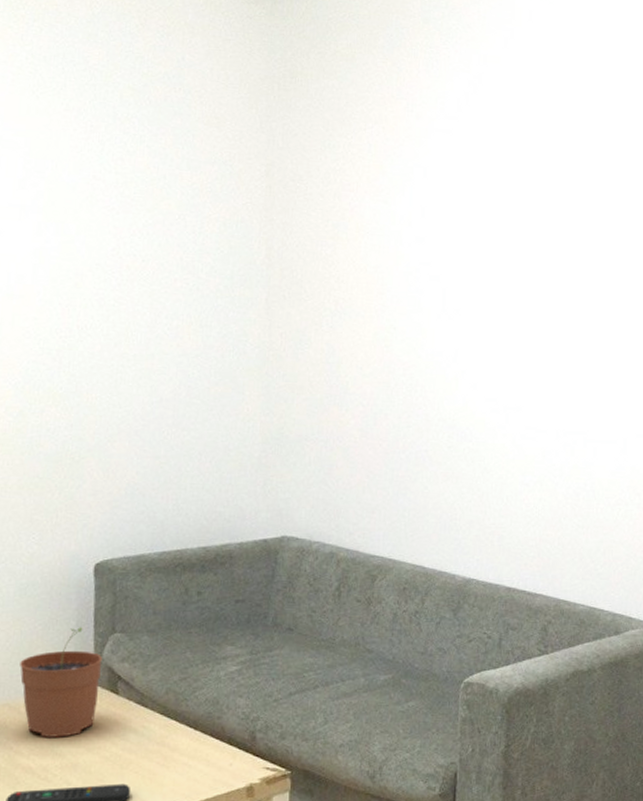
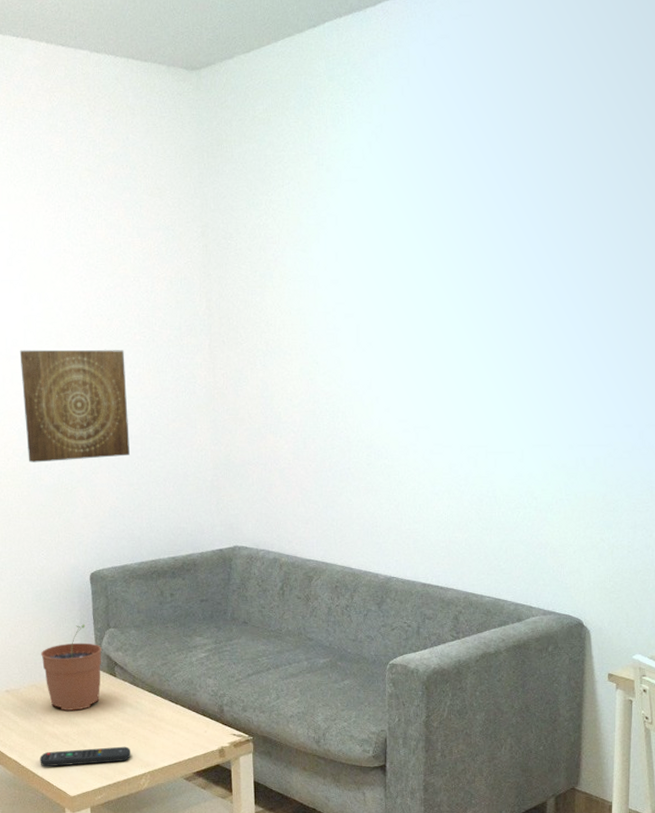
wall art: none [25,288,161,425] -> present [19,349,130,463]

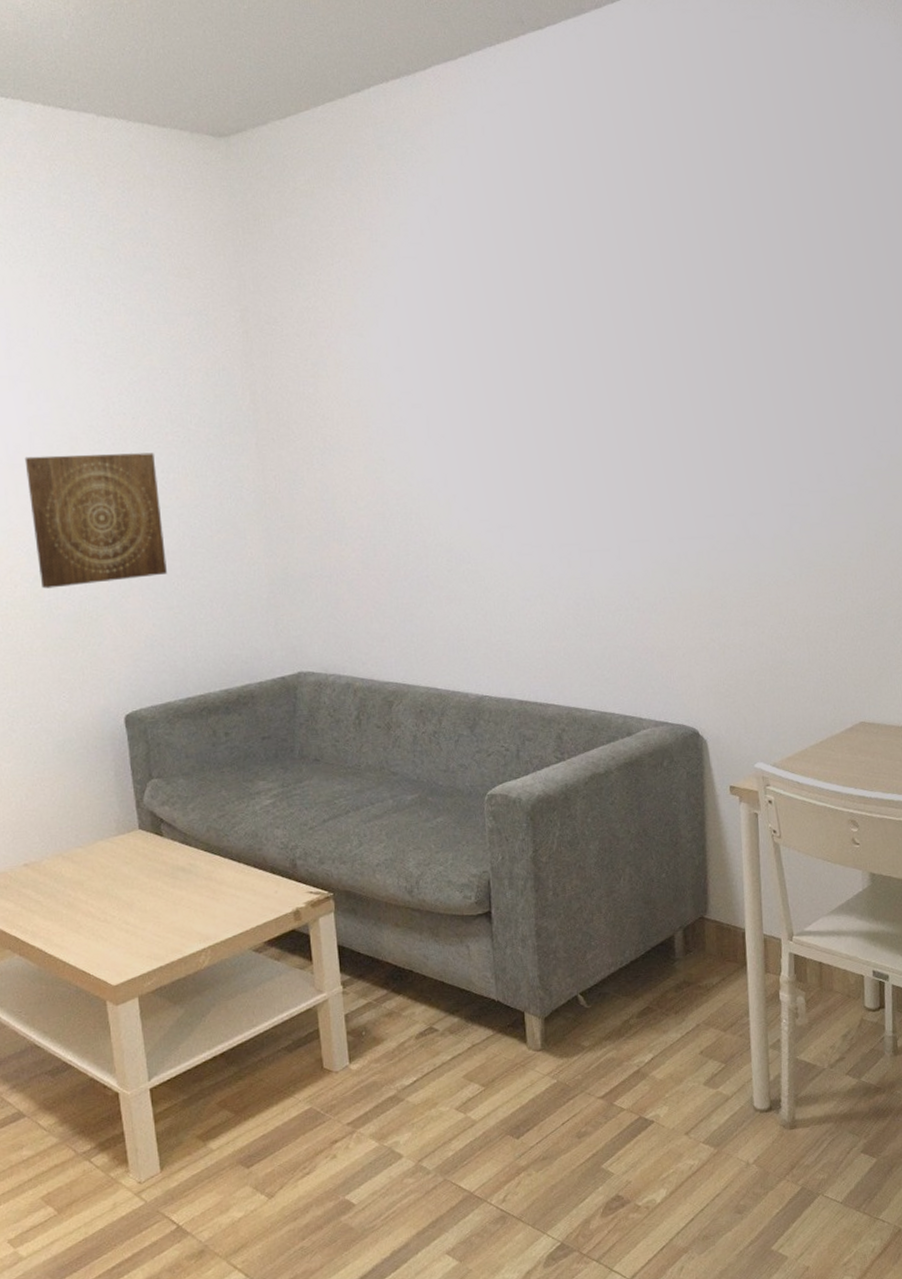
remote control: present [40,746,131,767] -> none [71,918,187,954]
plant pot: present [41,624,102,711] -> none [67,776,144,883]

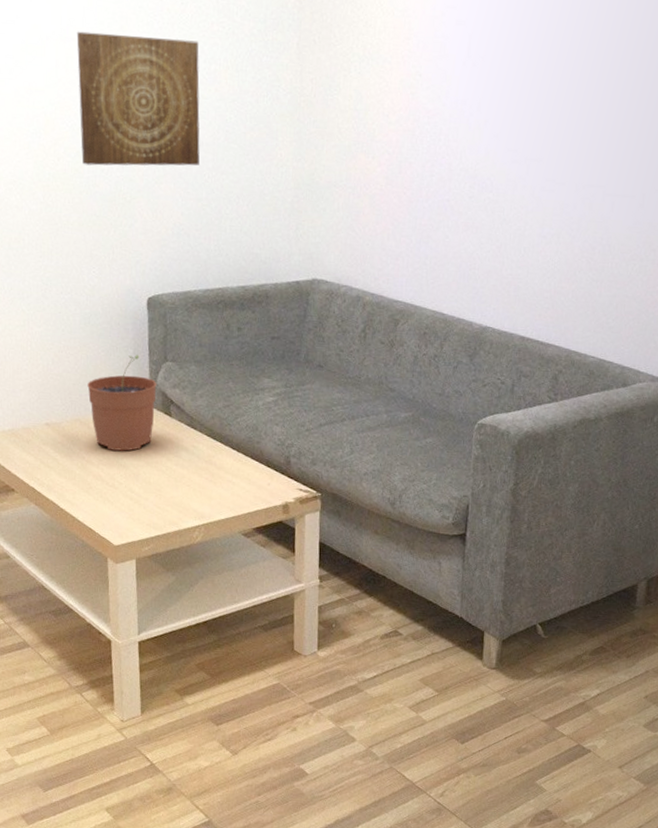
plant pot: none [67,776,144,883] -> present [87,355,157,451]

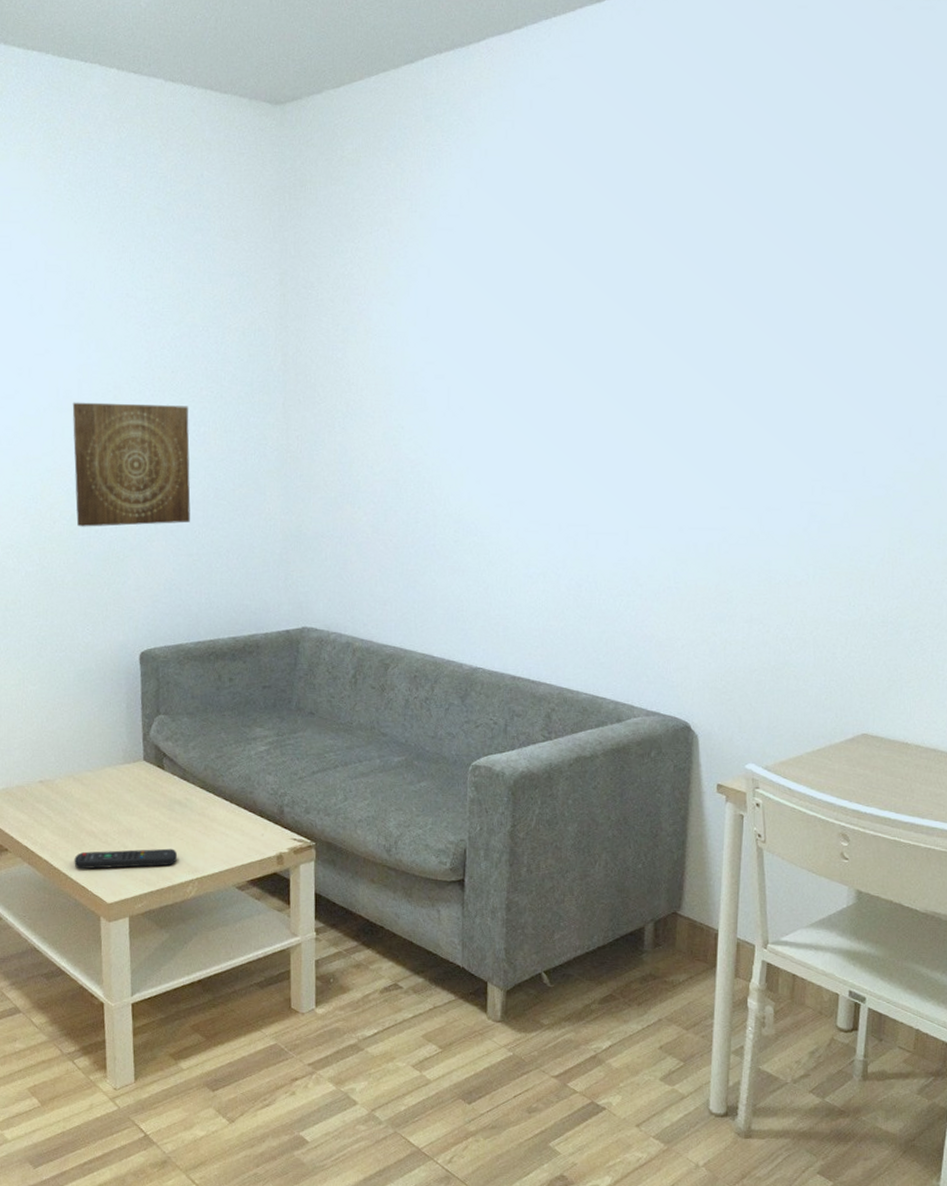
remote control: none [81,494,185,512] -> present [74,848,178,870]
plant pot: present [87,355,157,451] -> none [81,709,150,806]

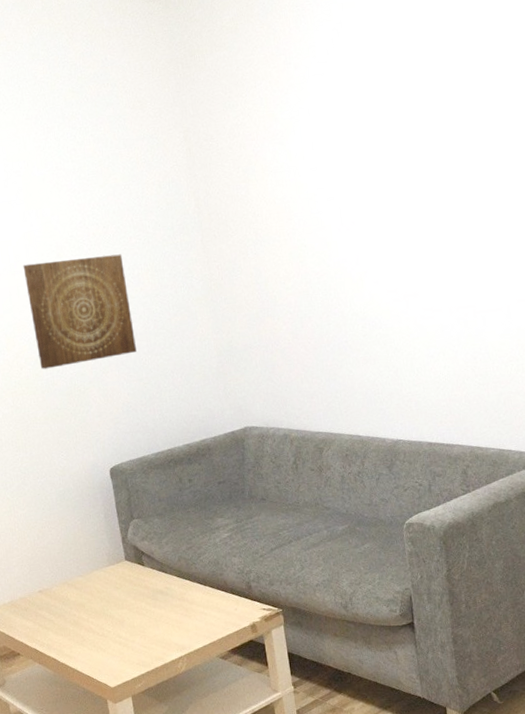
remote control: present [74,848,178,870] -> none [77,632,167,662]

